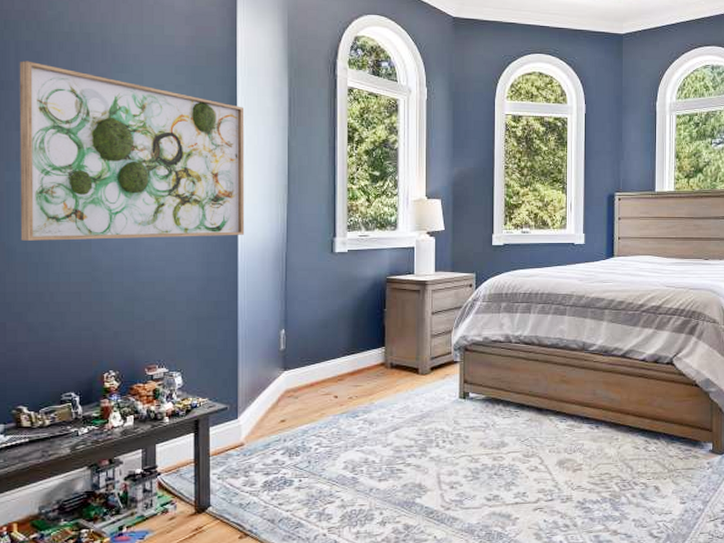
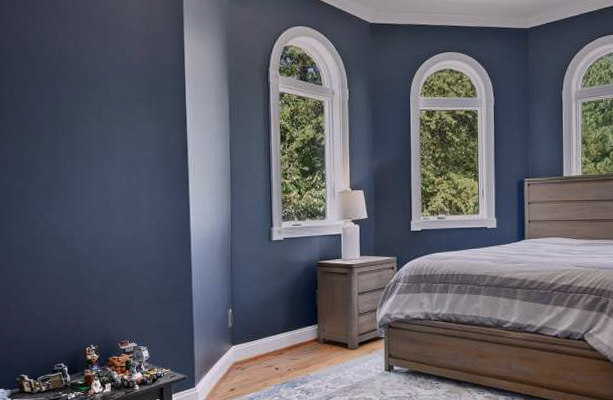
wall art: present [19,61,245,241] -> none [13,84,196,236]

